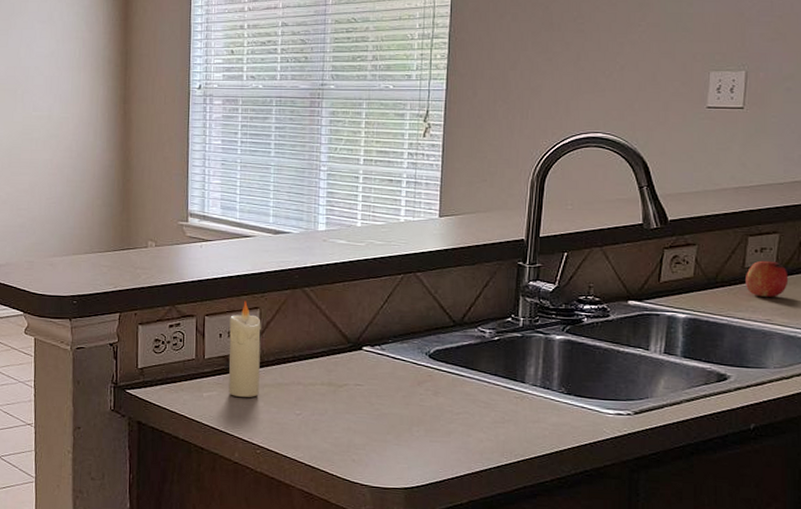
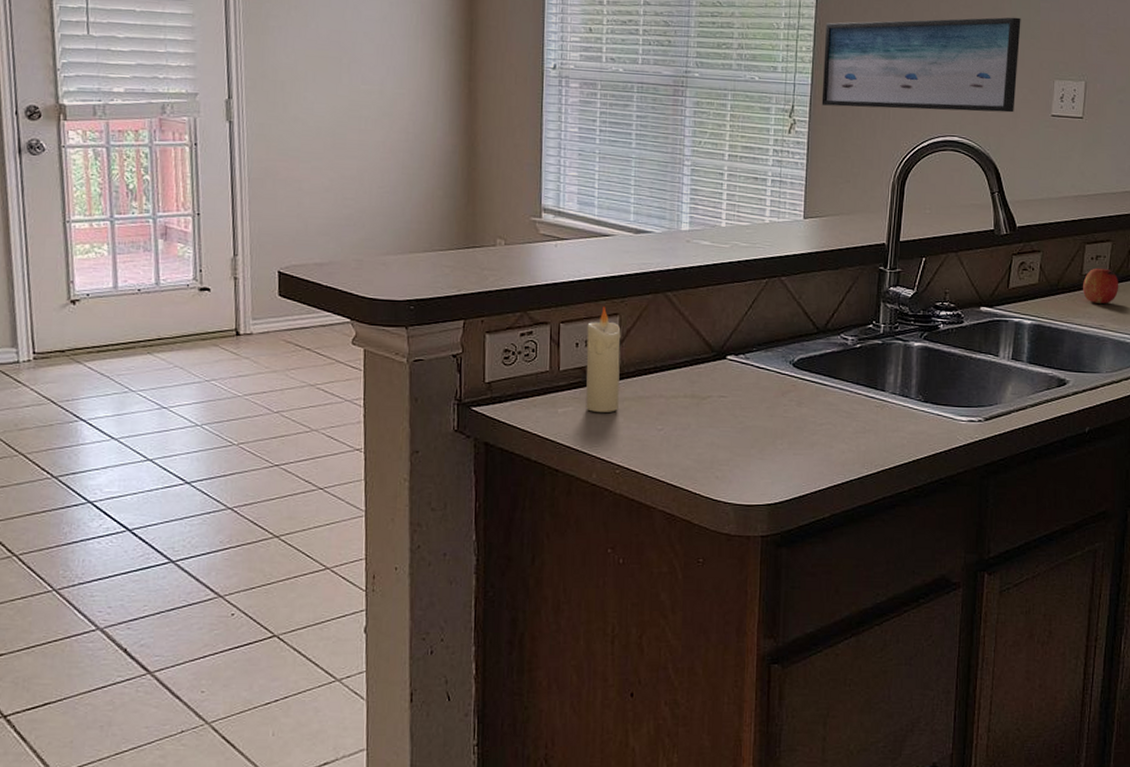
wall art: none [457,11,671,109] -> present [821,17,1021,113]

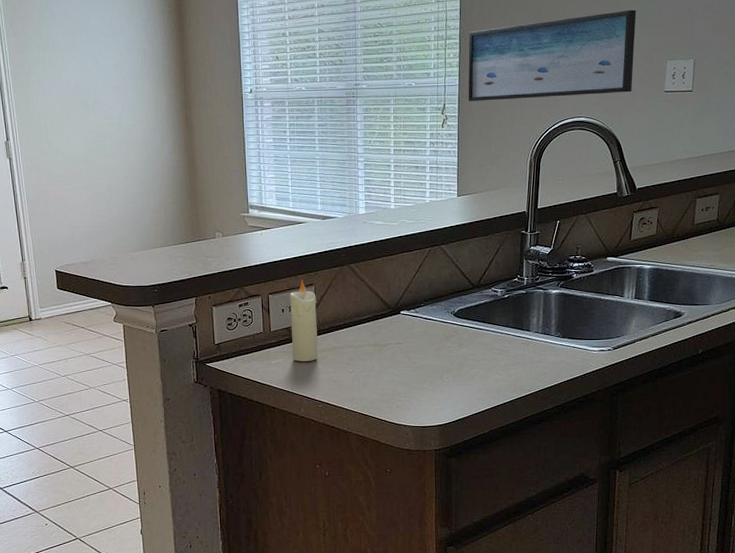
fruit: present [1083,268,1119,304] -> none [695,217,726,247]

